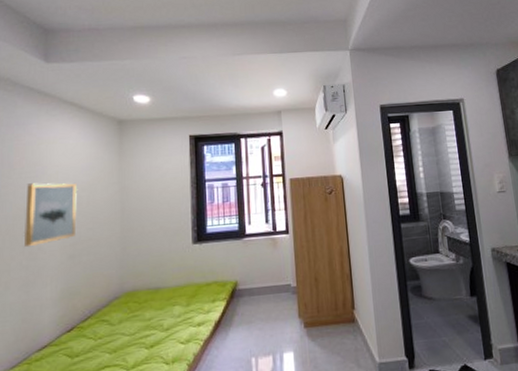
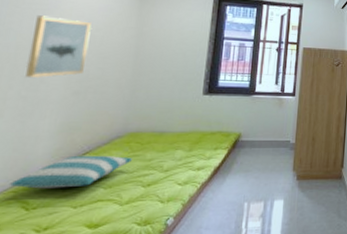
pillow: none [24,318,133,359] -> present [10,155,133,189]

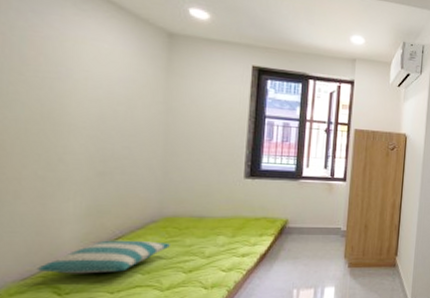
wall art: present [25,15,92,78] -> none [39,85,113,157]

